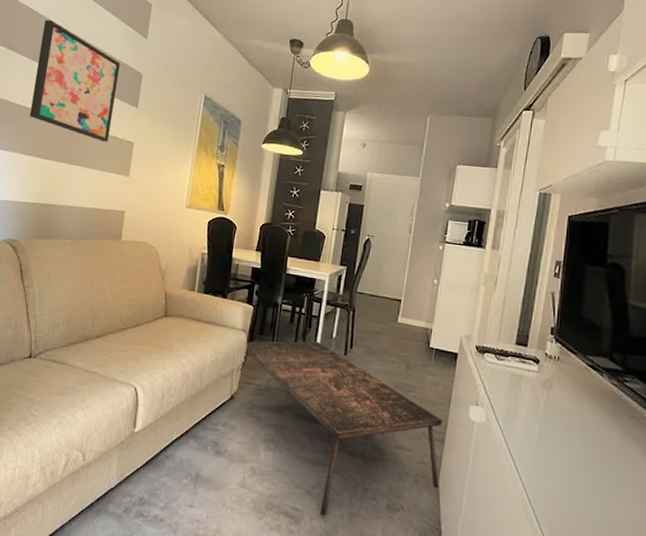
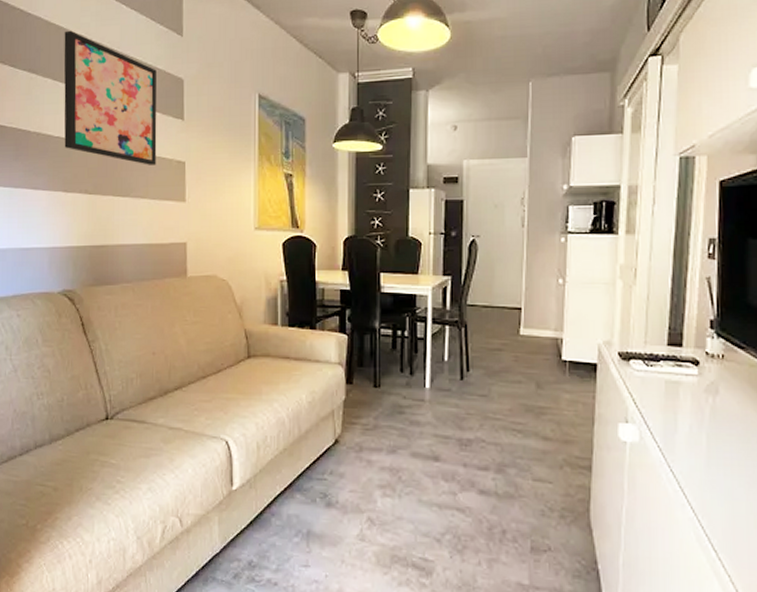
coffee table: present [237,341,442,516] -> none [339,367,591,565]

